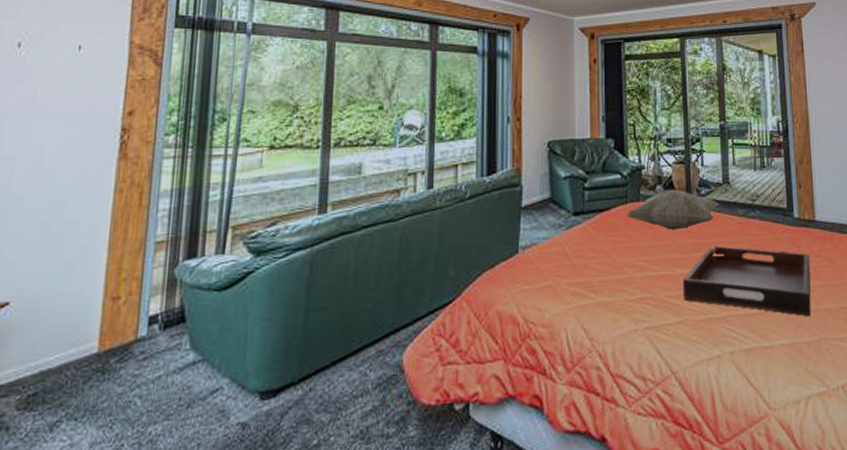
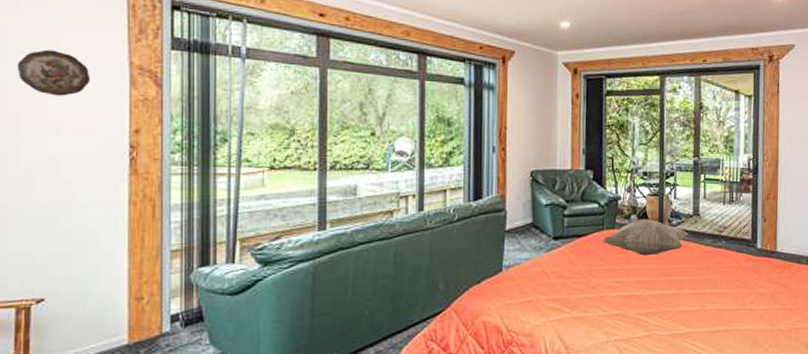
decorative plate: none [11,31,88,79] -> present [16,49,91,96]
serving tray: present [683,246,811,317] -> none [651,271,769,336]

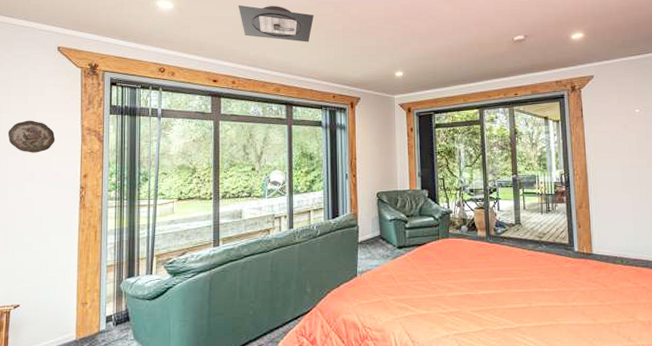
decorative pillow: present [602,218,689,256] -> none [439,228,513,260]

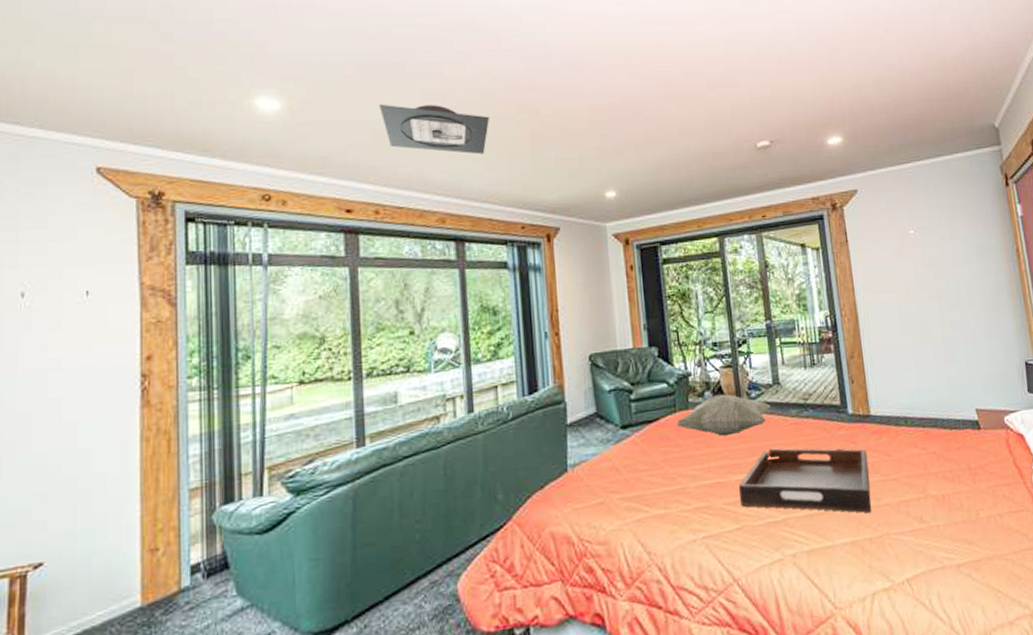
decorative plate: present [7,120,56,153] -> none [14,278,97,329]
decorative pillow: none [439,228,513,260] -> present [676,394,771,437]
serving tray: none [484,273,589,330] -> present [739,448,872,513]

